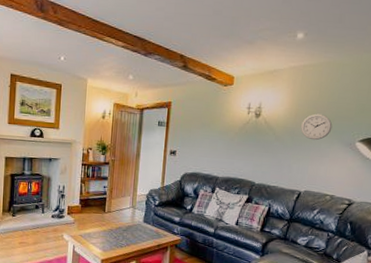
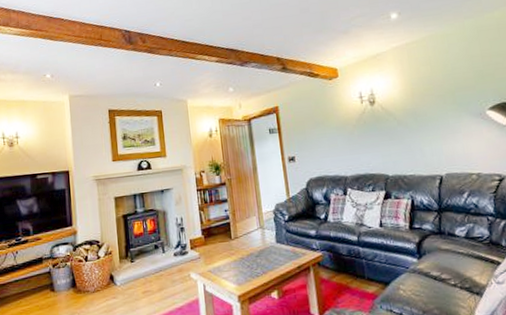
wall clock: present [301,113,333,141] -> none [421,88,456,118]

